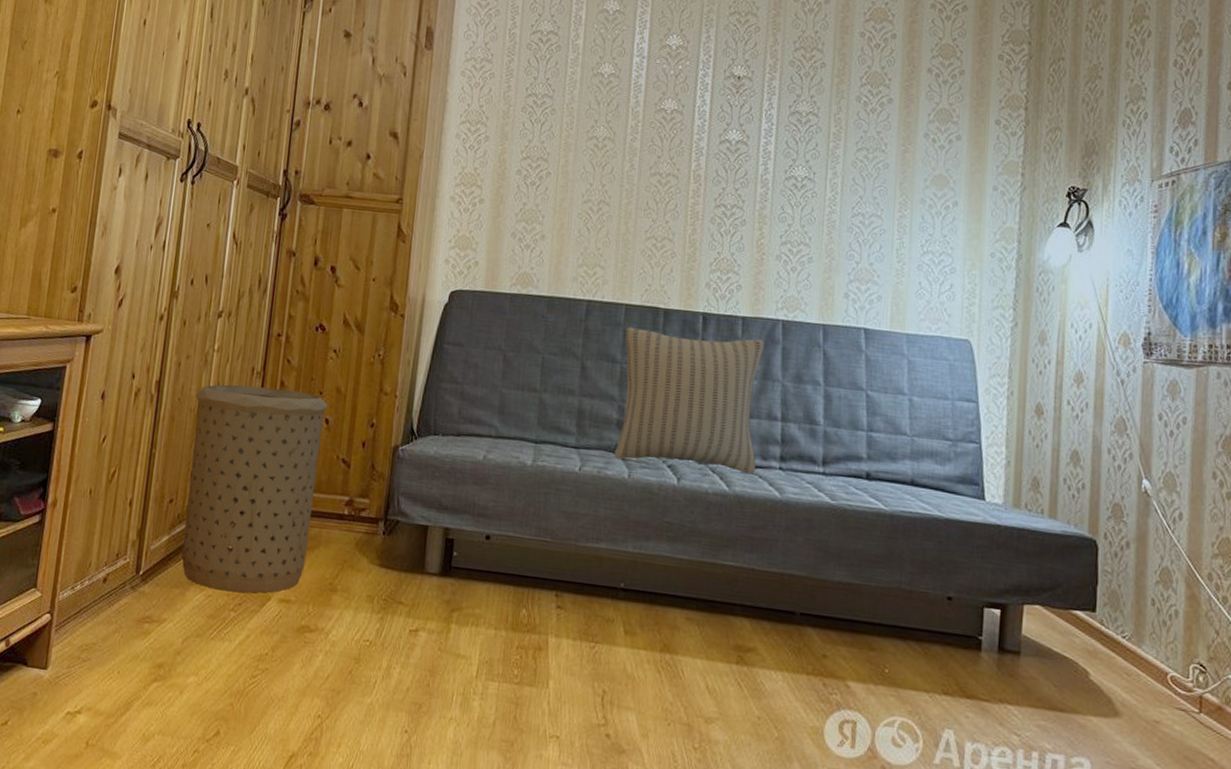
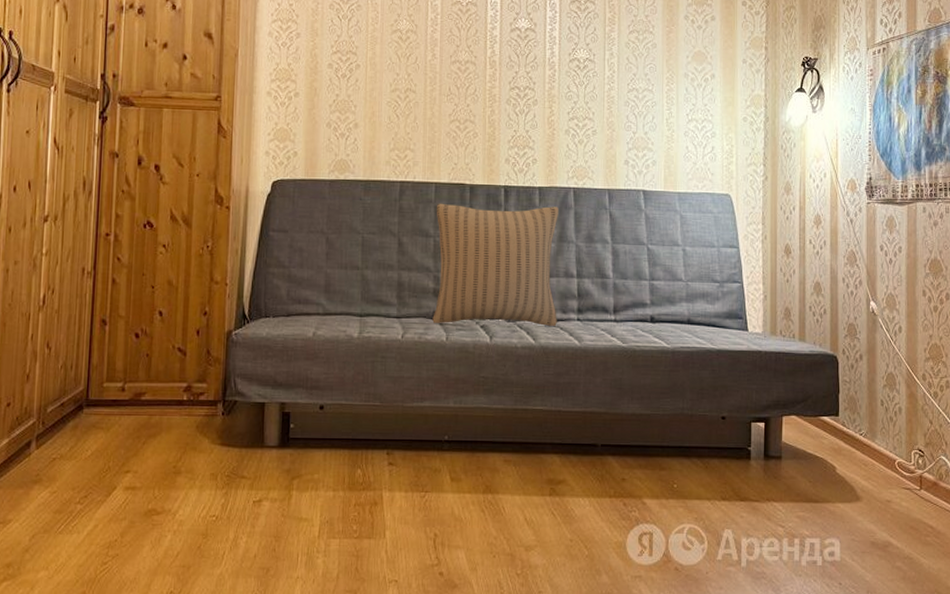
laundry basket: present [181,384,328,593] -> none [22,286,161,486]

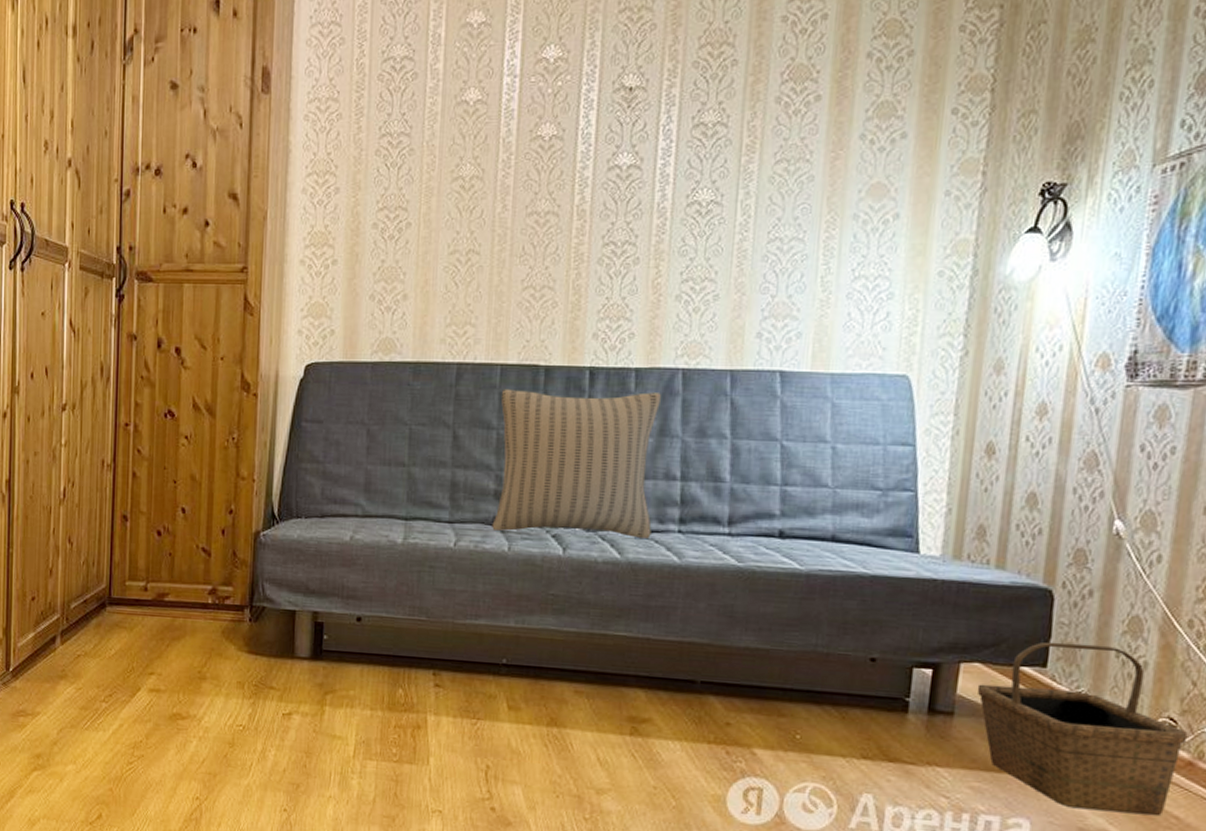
basket: none [795,396,931,527] -> present [977,641,1188,816]

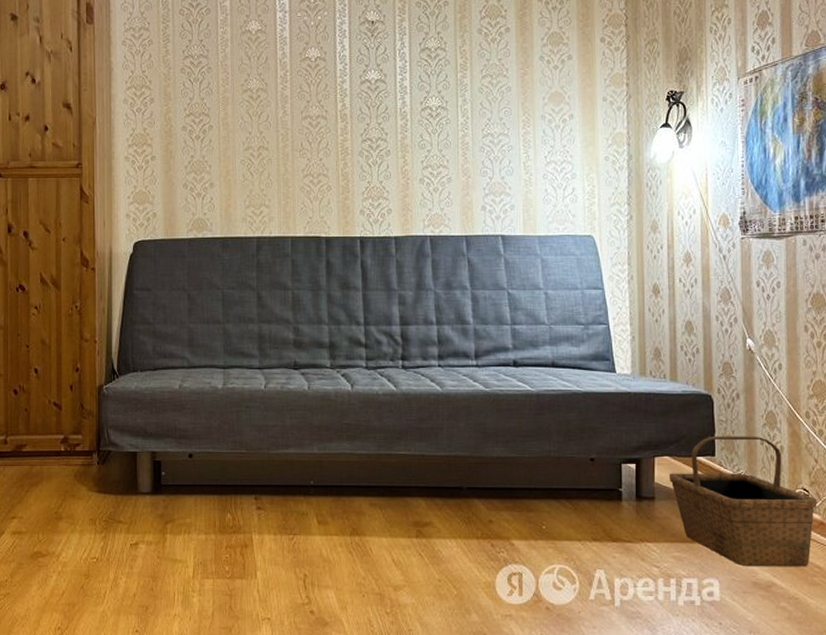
pillow: present [492,388,661,540] -> none [293,255,418,374]

